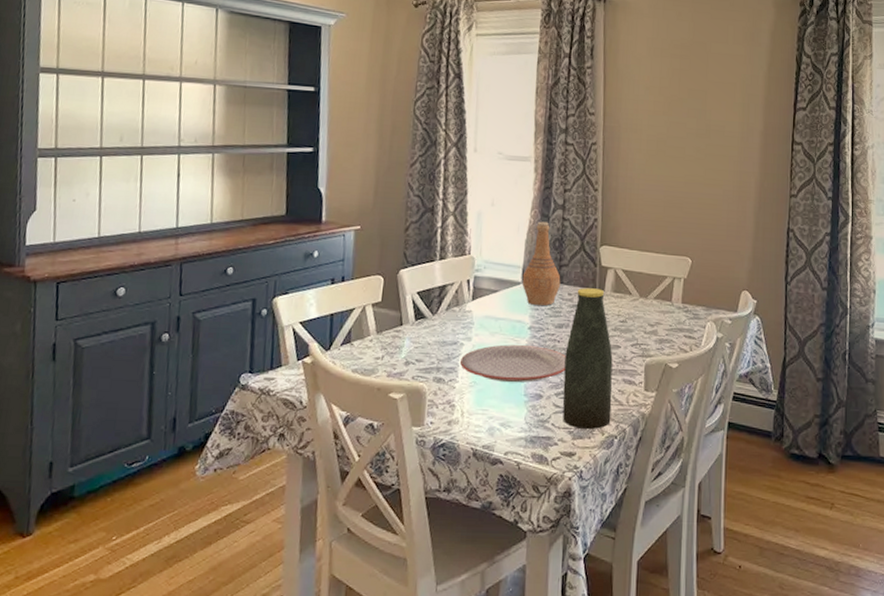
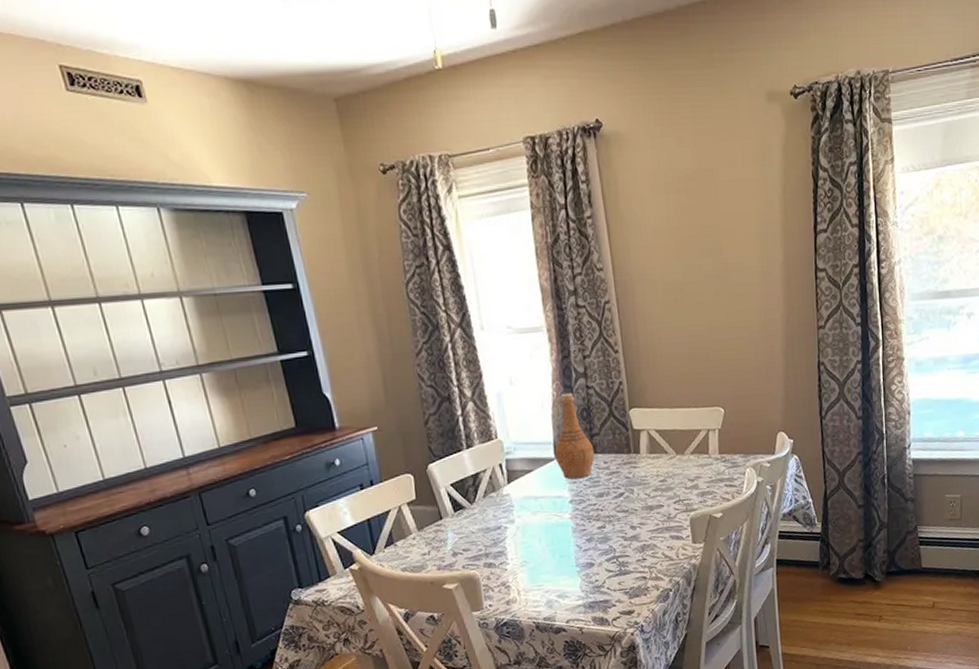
plate: present [460,344,566,383] -> none [507,517,613,557]
bottle: present [563,288,613,429] -> none [610,452,664,588]

